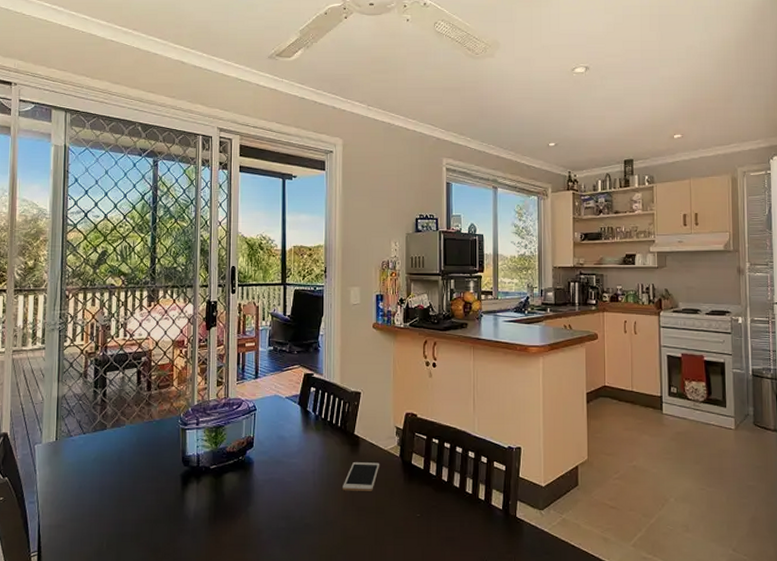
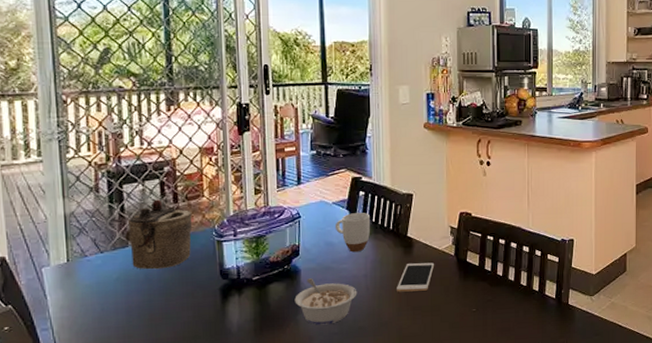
teapot: none [105,387,162,453] -> present [125,199,193,270]
legume: none [247,470,305,519] -> present [294,277,357,325]
mug: none [287,408,320,448] -> present [335,213,371,253]

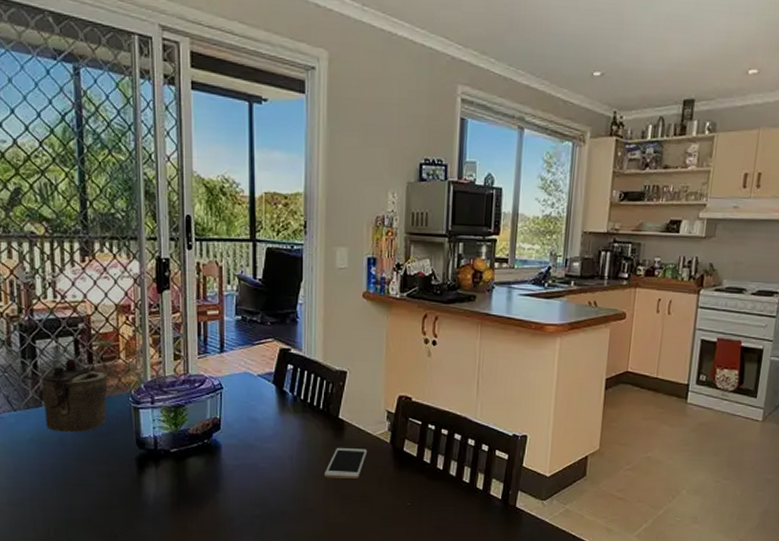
legume: present [294,277,357,325] -> none [214,454,282,506]
mug: present [335,213,371,253] -> none [259,388,299,431]

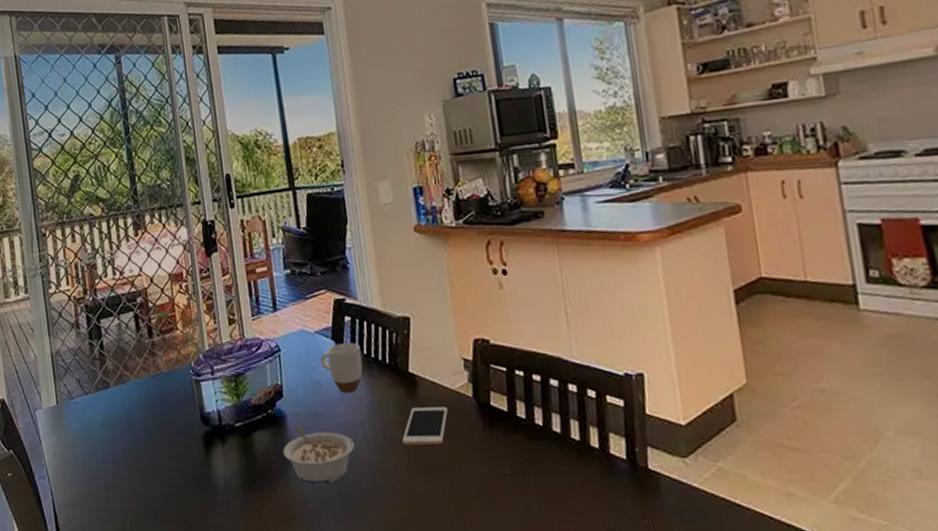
teapot: present [38,358,108,433] -> none [106,334,170,414]
legume: none [214,454,282,506] -> present [283,424,355,485]
mug: none [259,388,299,431] -> present [320,343,363,394]

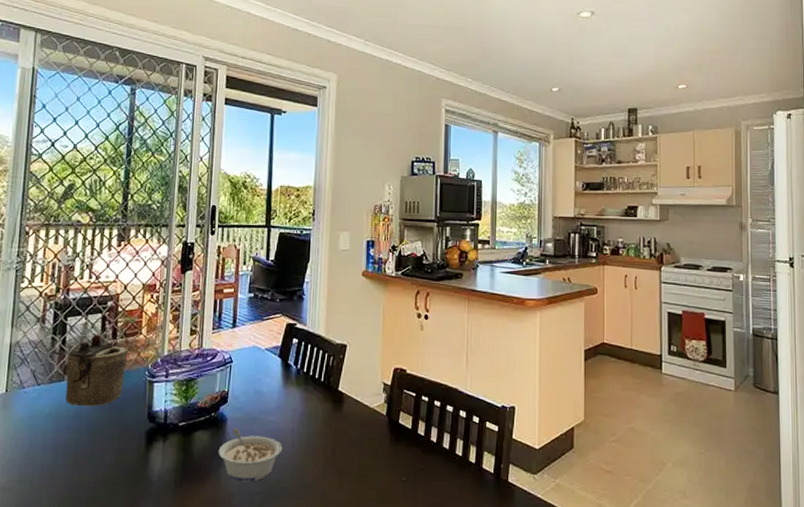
teapot: none [106,334,170,414] -> present [62,334,128,407]
mug: present [320,343,363,394] -> none [265,361,302,404]
cell phone: present [402,406,449,445] -> none [323,421,365,452]

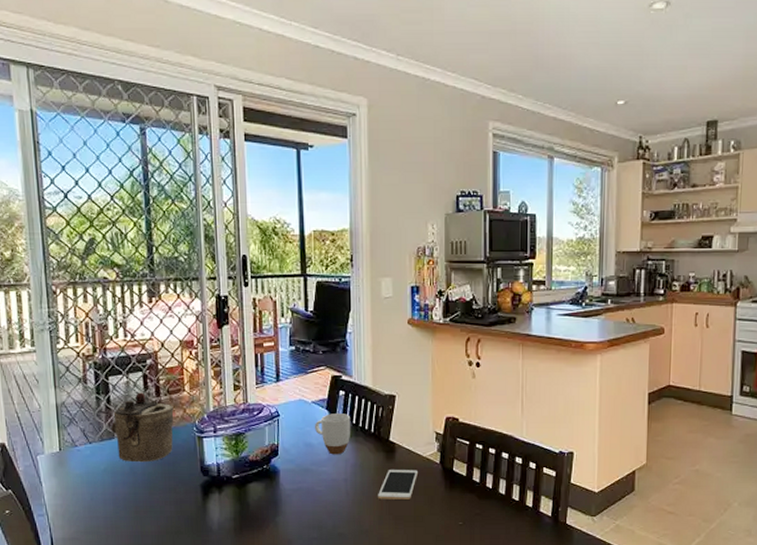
legume: present [218,427,283,482] -> none [274,479,337,529]
mug: none [265,361,302,404] -> present [314,414,351,455]
cell phone: none [323,421,365,452] -> present [378,470,419,499]

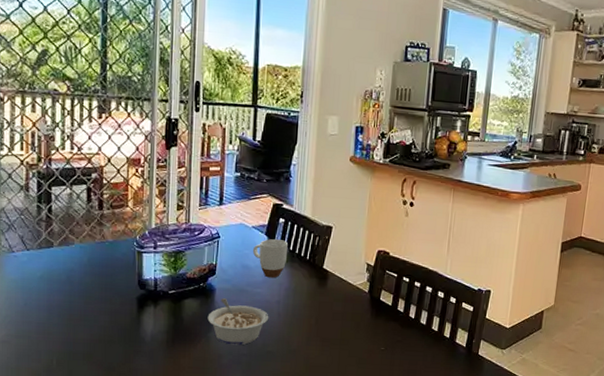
teapot: present [111,392,174,463] -> none [51,204,116,273]
legume: none [274,479,337,529] -> present [207,297,269,345]
cell phone: present [378,470,419,499] -> none [308,295,348,324]

